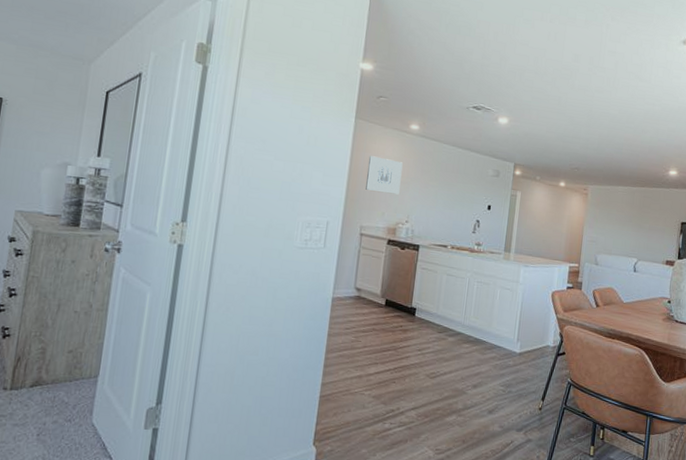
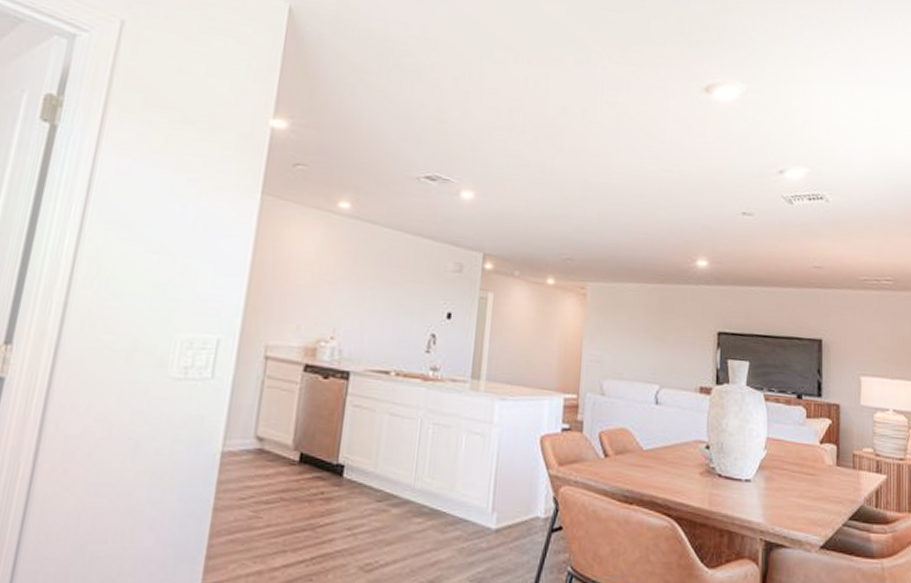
wall art: present [366,156,403,195] -> none [274,245,328,300]

